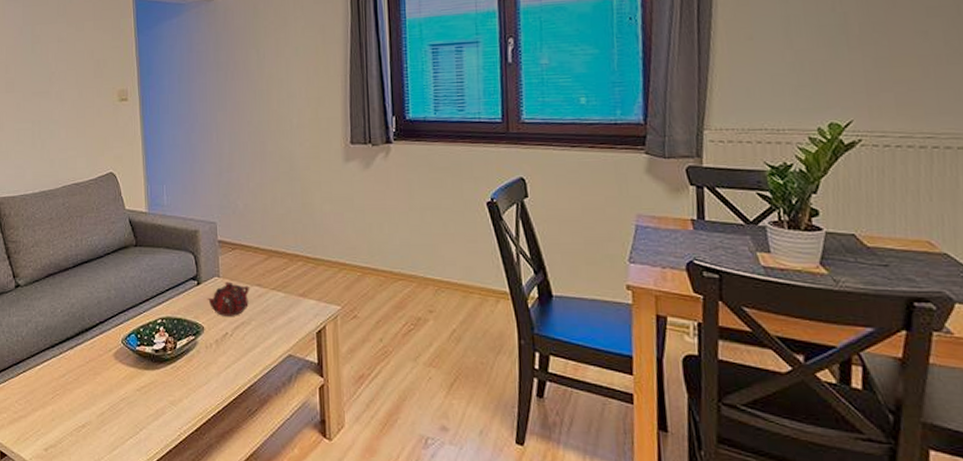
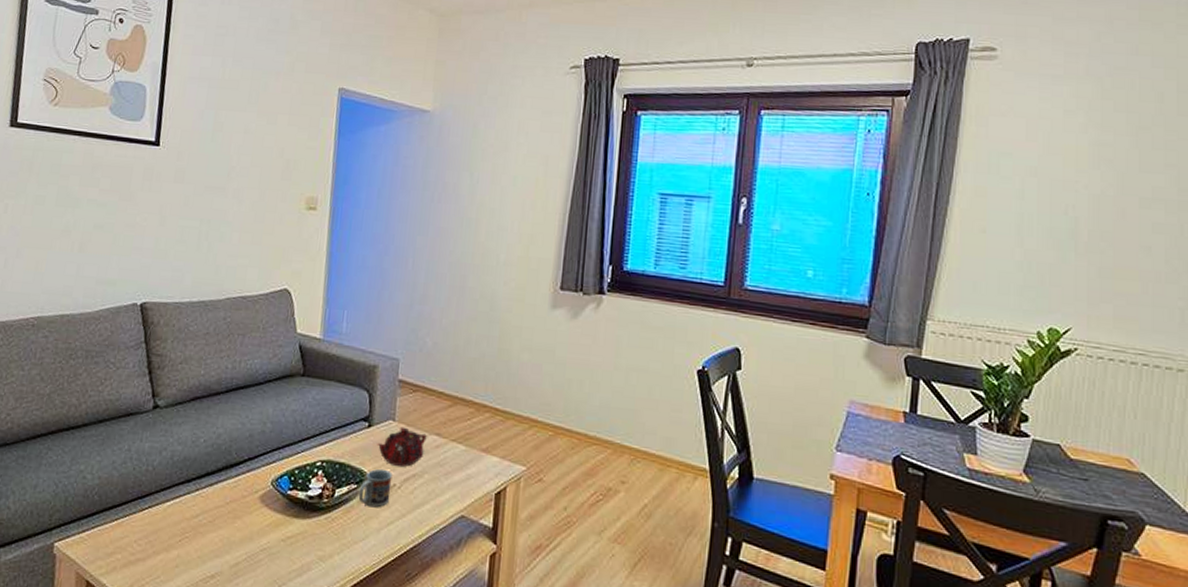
cup: none [197,320,225,355] -> present [358,468,393,508]

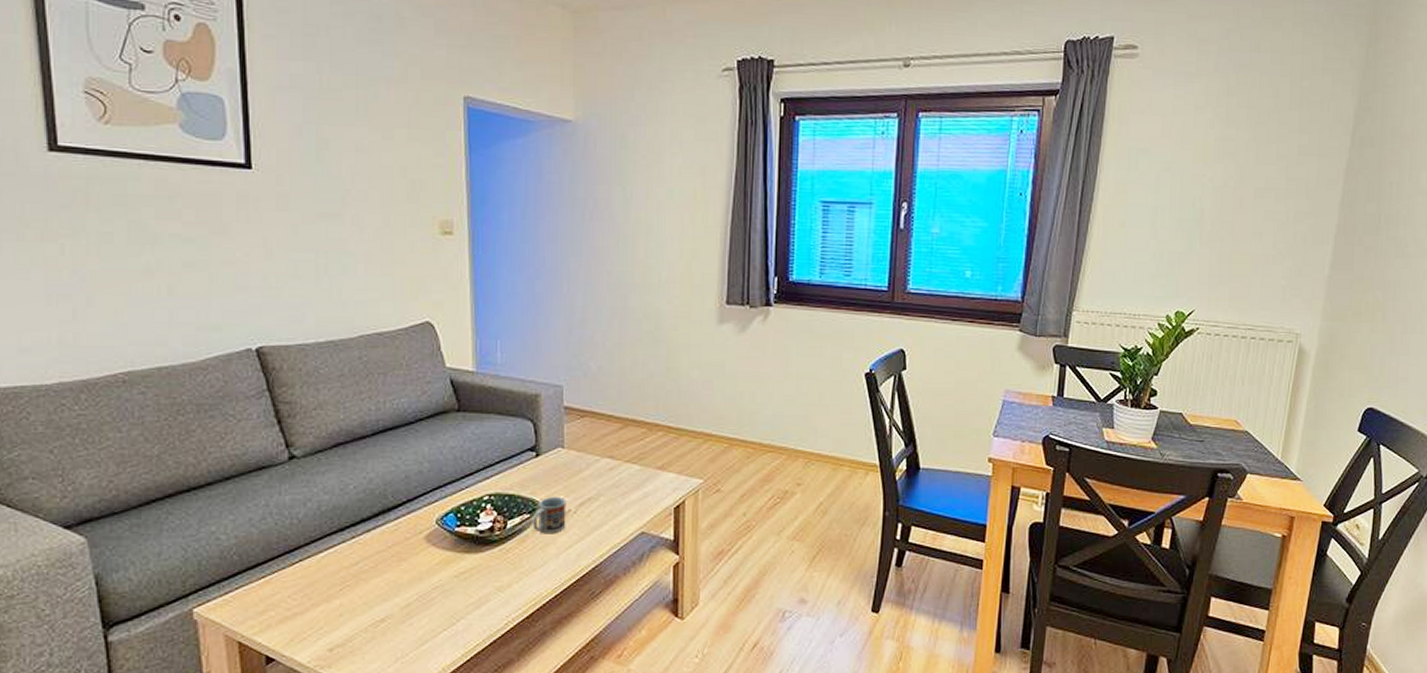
teapot: present [377,426,427,467] -> none [547,453,599,491]

